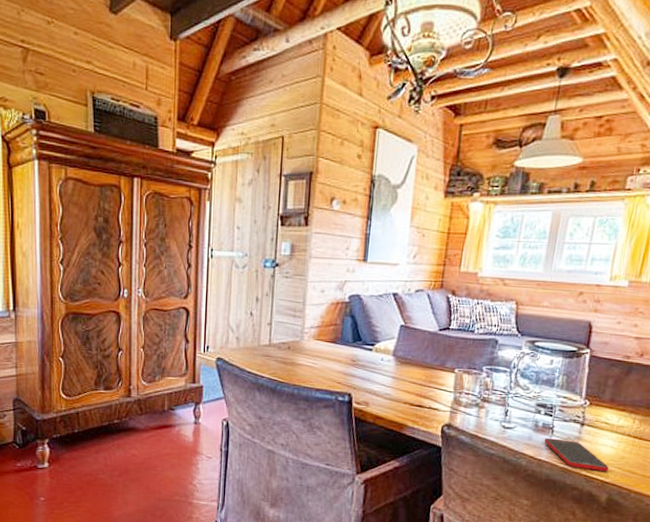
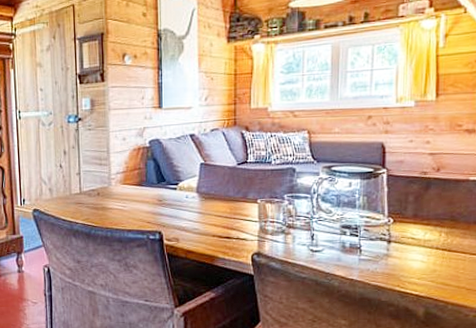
cell phone: present [544,438,609,471] -> none [354,257,422,286]

